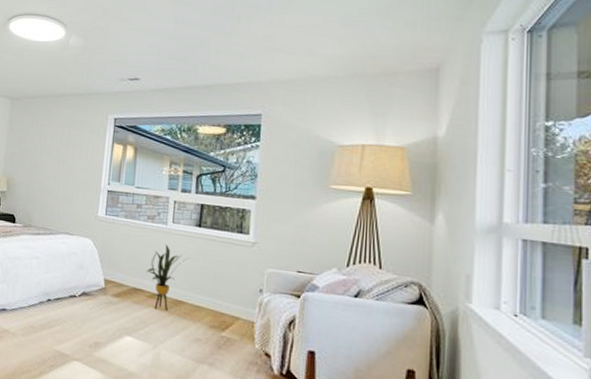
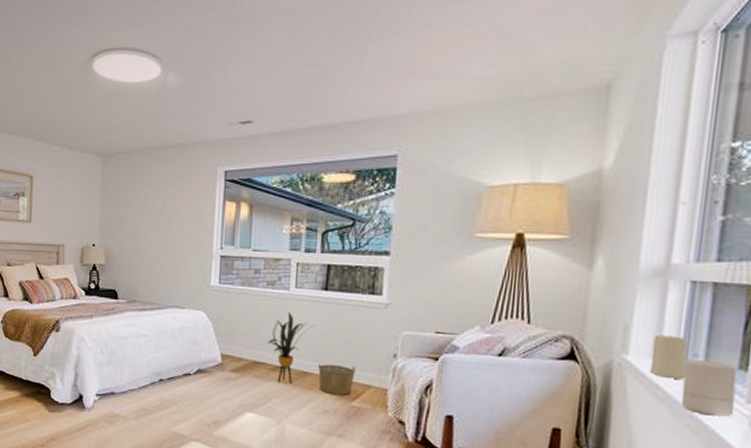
basket: none [191,294,226,326] -> present [318,364,356,396]
candle: none [492,286,526,331] -> present [649,335,688,380]
candle: none [523,312,574,369] -> present [680,360,738,417]

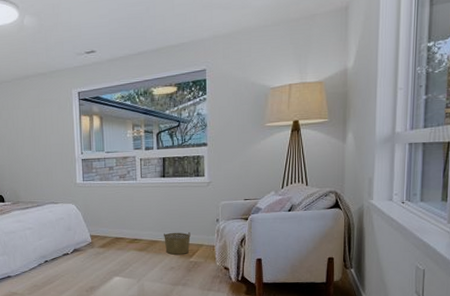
house plant: present [268,311,312,385] -> none [124,196,156,252]
candle: present [649,335,688,380] -> none [387,183,410,214]
candle: present [680,360,738,417] -> none [408,197,441,235]

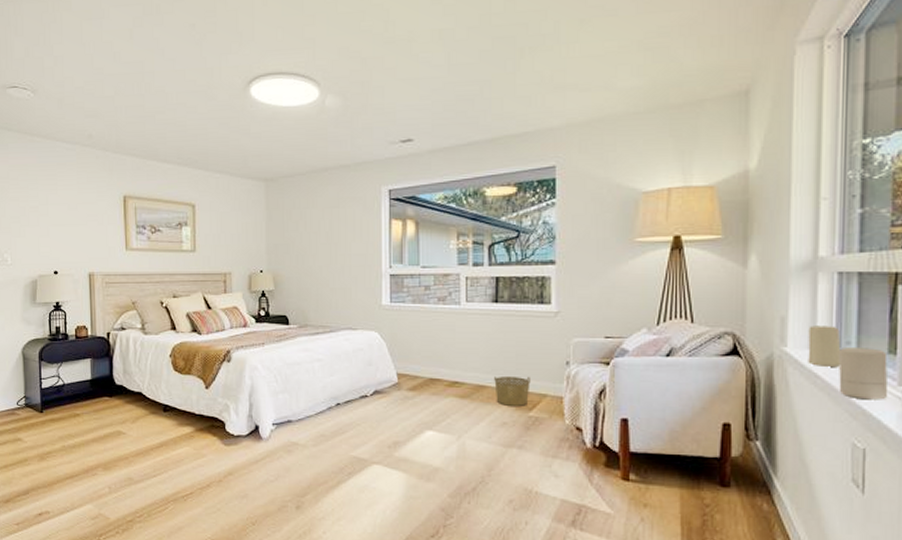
candle: none [387,183,410,214] -> present [808,326,841,368]
candle: none [408,197,441,235] -> present [839,348,888,400]

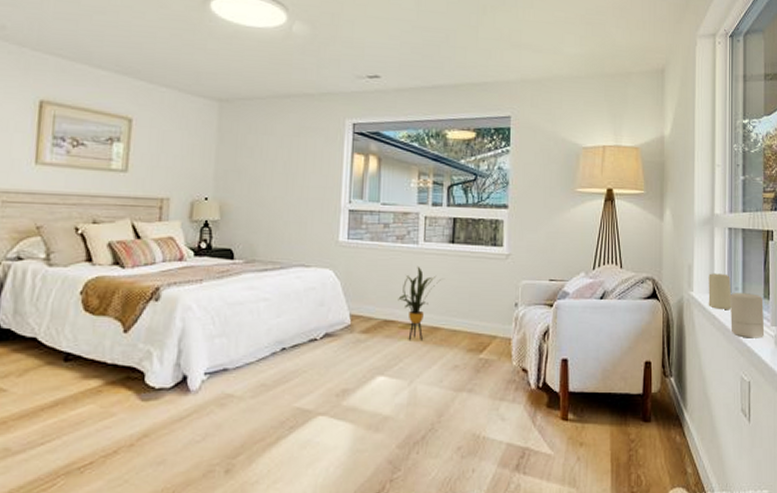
house plant: none [442,326,485,399] -> present [398,266,441,342]
basket: present [494,375,531,407] -> none [448,317,482,350]

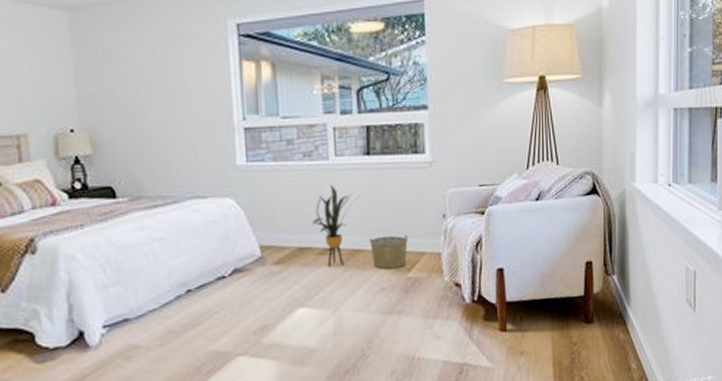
basket: none [448,317,482,350] -> present [370,235,408,270]
candle: present [708,273,732,311] -> none [652,159,677,200]
candle: present [730,293,765,339] -> none [676,178,712,226]

